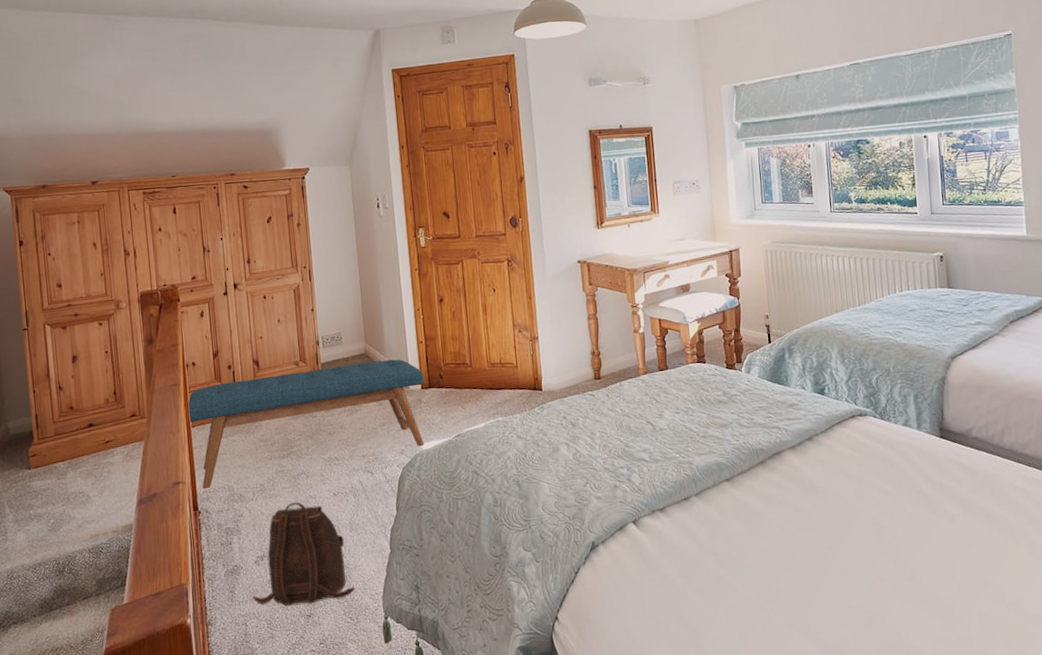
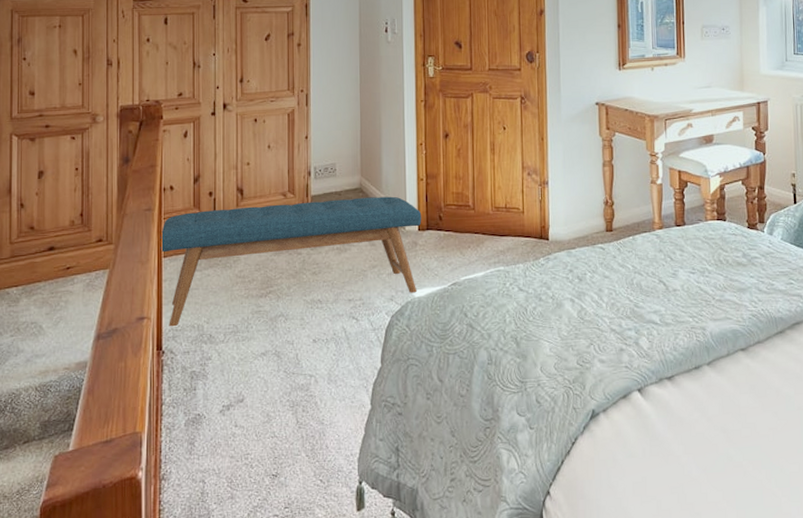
backpack: present [253,502,355,606] -> none [214,346,329,463]

